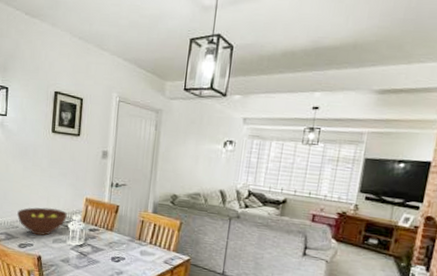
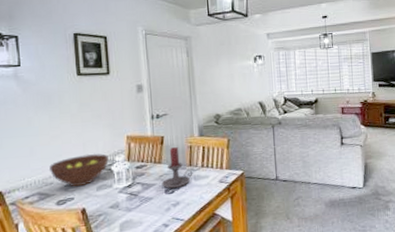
candle holder: none [109,218,141,259] -> present [161,147,193,189]

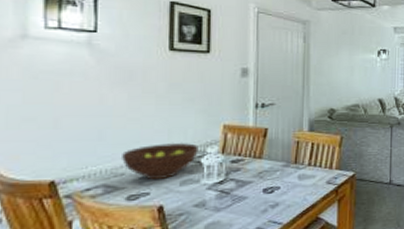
candle holder: present [161,147,193,189] -> none [260,142,298,188]

